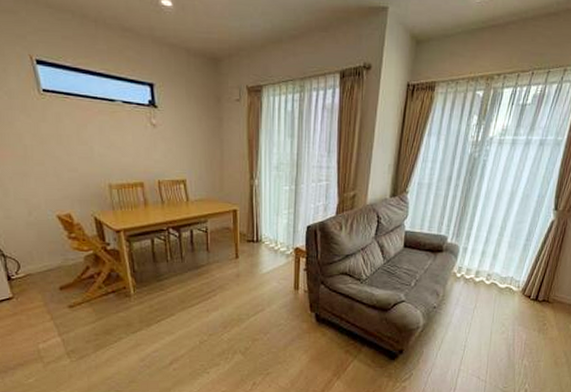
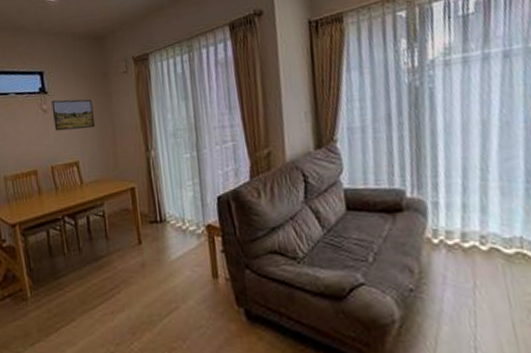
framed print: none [161,116,205,150] -> present [51,99,96,132]

